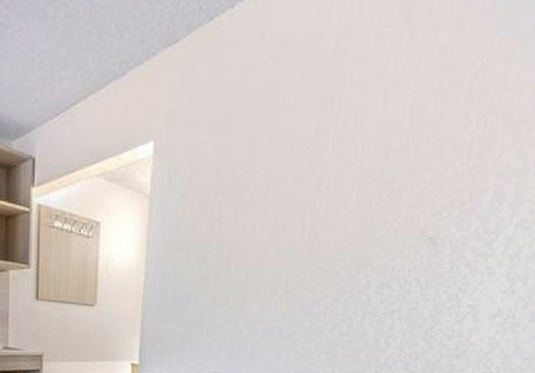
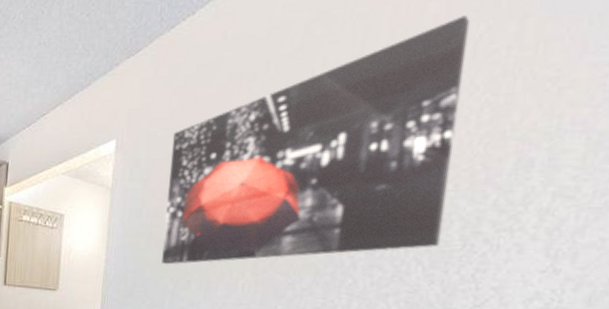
wall art: none [201,50,470,281] -> present [162,15,471,265]

